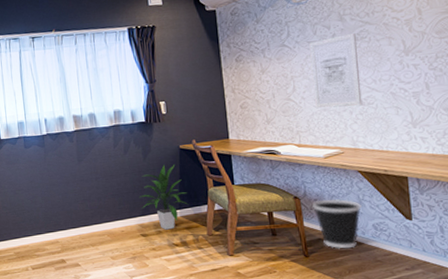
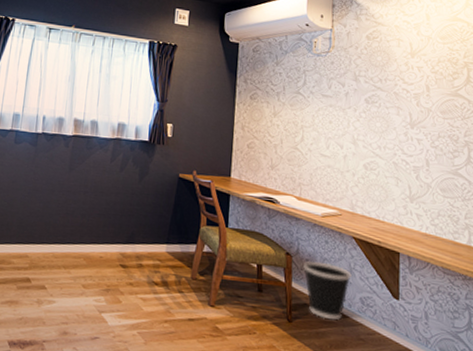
indoor plant: present [139,164,187,230] -> none [126,191,178,265]
wall art: present [309,32,363,109] -> none [320,95,367,170]

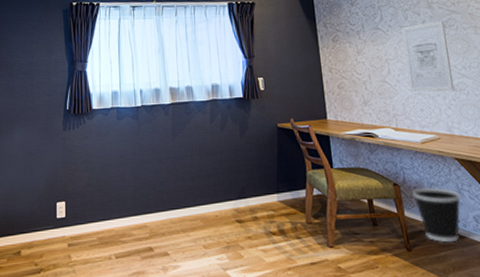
wall art: none [320,95,367,170] -> present [401,20,455,92]

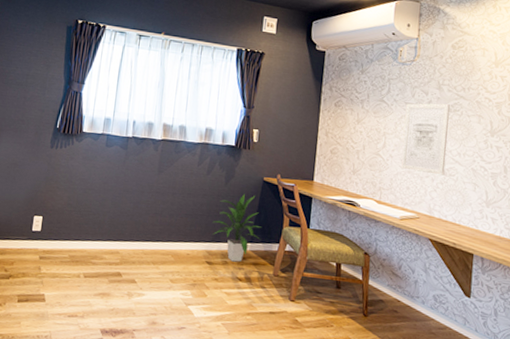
indoor plant: none [235,143,285,216] -> present [212,193,261,262]
wastebasket: present [412,187,461,243] -> none [380,261,426,315]

